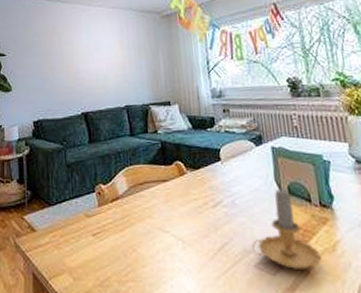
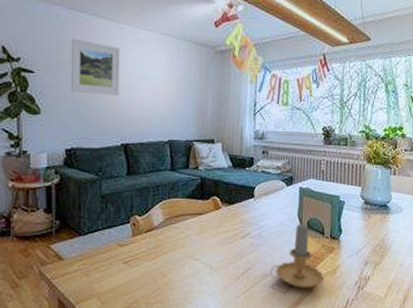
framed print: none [34,22,77,69] -> present [70,38,120,95]

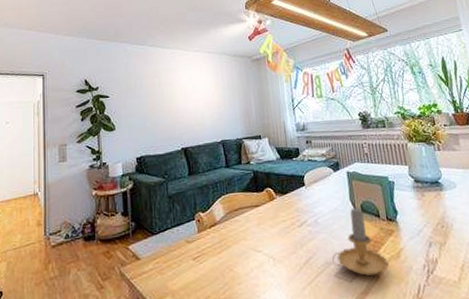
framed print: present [70,38,120,95] -> none [136,66,177,109]

